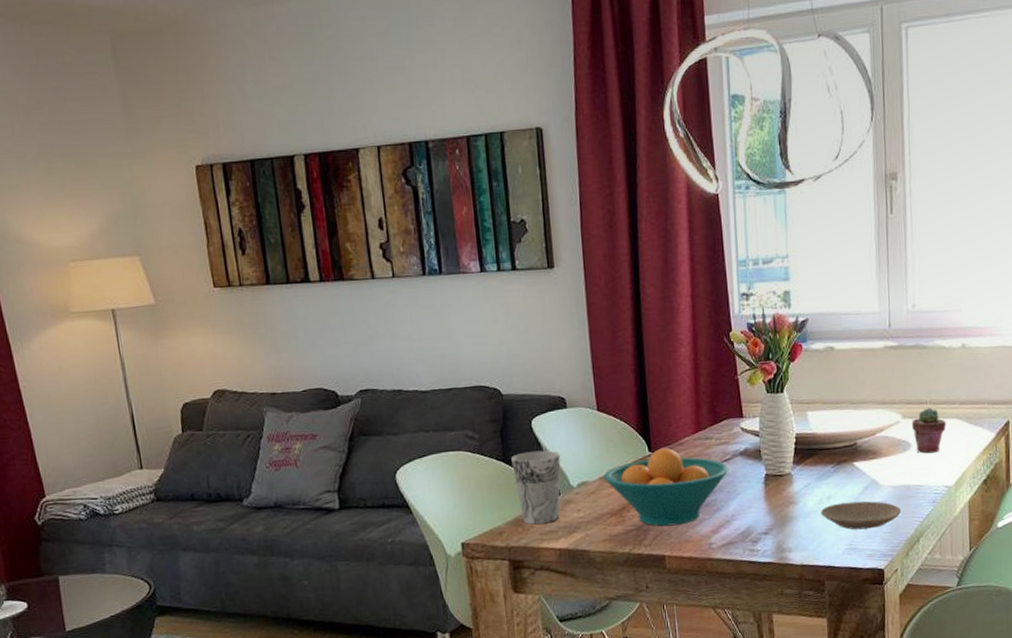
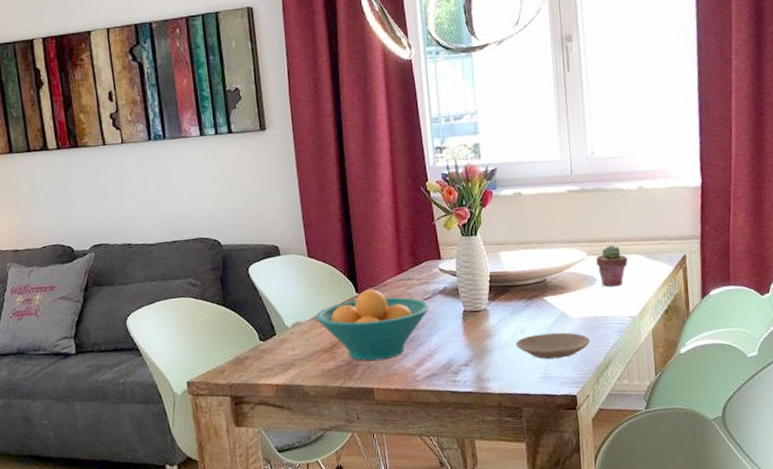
cup: present [511,450,561,525] -> none [231,294,276,363]

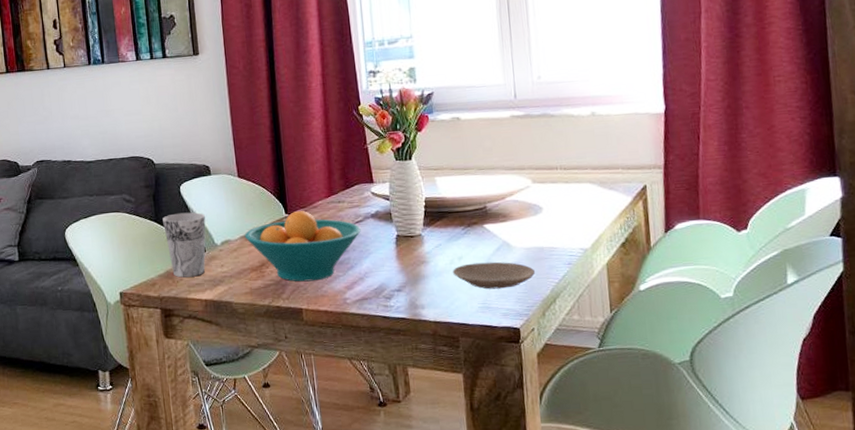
cup: none [231,294,276,363] -> present [162,212,206,278]
potted succulent: present [596,245,628,287] -> none [542,173,579,217]

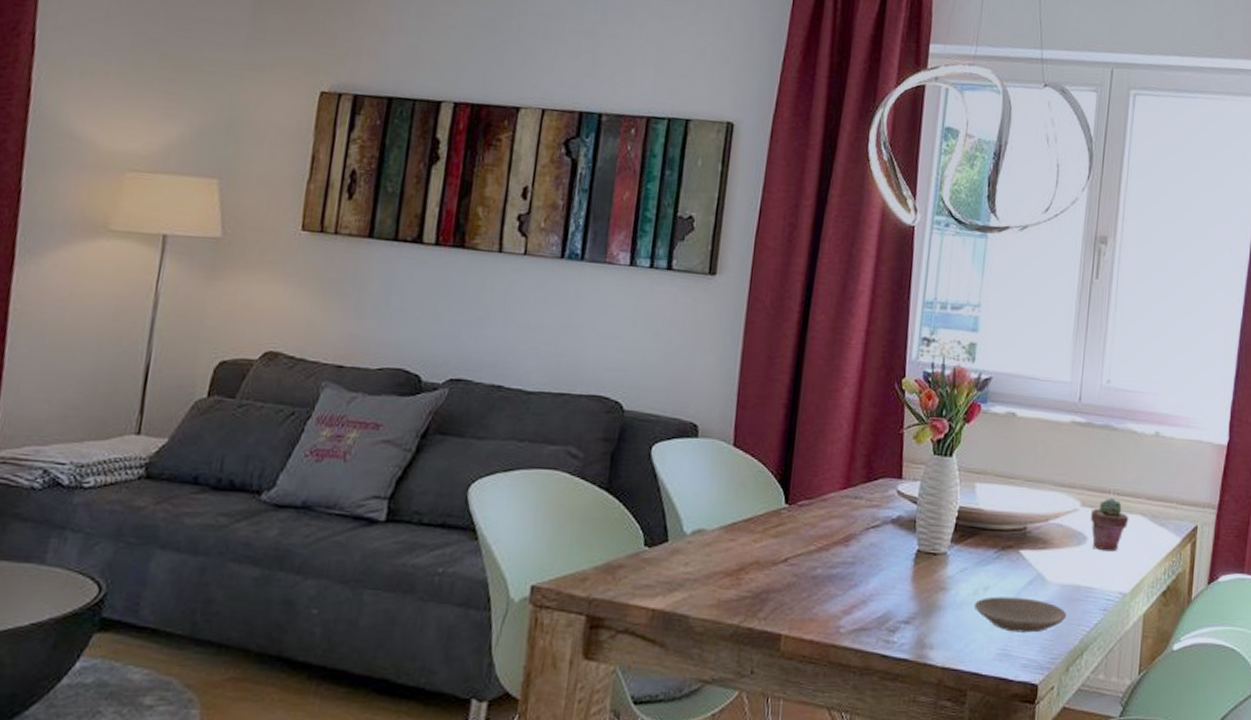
cup: present [162,212,206,278] -> none [615,483,678,575]
fruit bowl: present [244,210,361,282] -> none [725,501,876,599]
potted succulent: none [542,173,579,217] -> present [1091,498,1129,552]

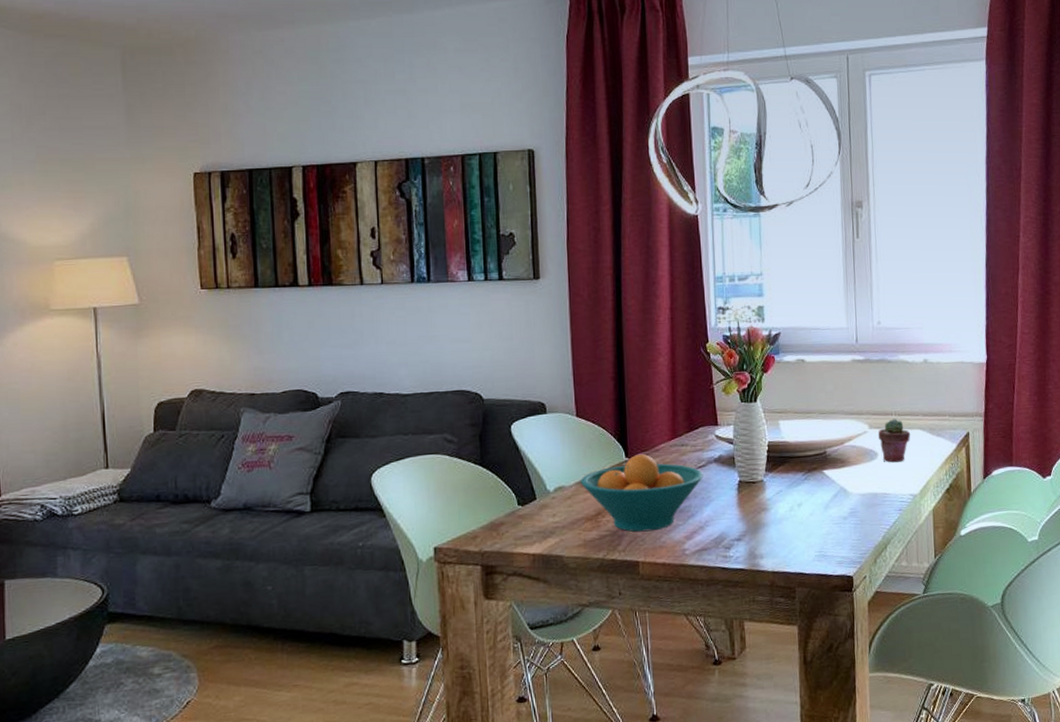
fruit bowl: none [725,501,876,599] -> present [580,453,703,532]
plate: present [973,596,1067,633] -> none [791,508,870,537]

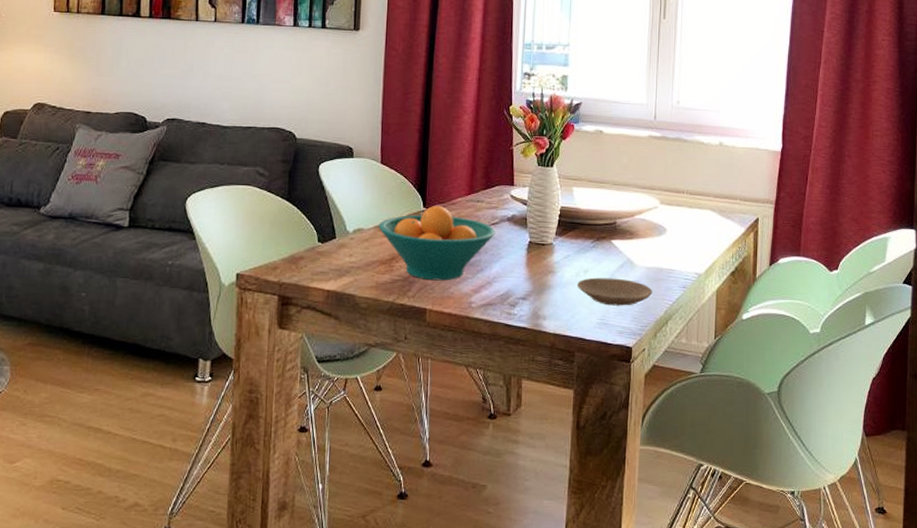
plate: none [791,508,870,537] -> present [576,277,653,306]
potted succulent: present [878,419,911,463] -> none [669,197,701,240]

